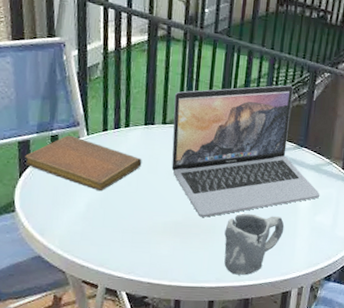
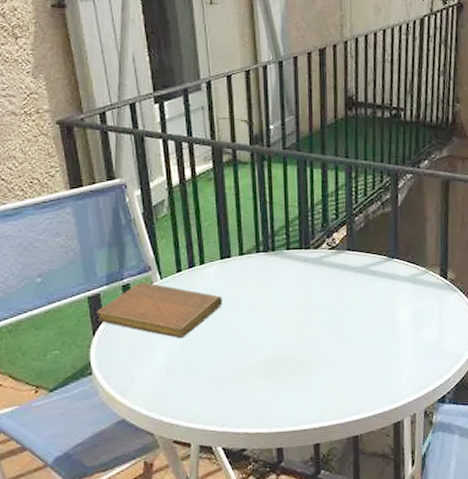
laptop: present [171,85,320,217] -> none [248,193,420,351]
mug: present [224,213,285,275] -> none [321,338,386,411]

